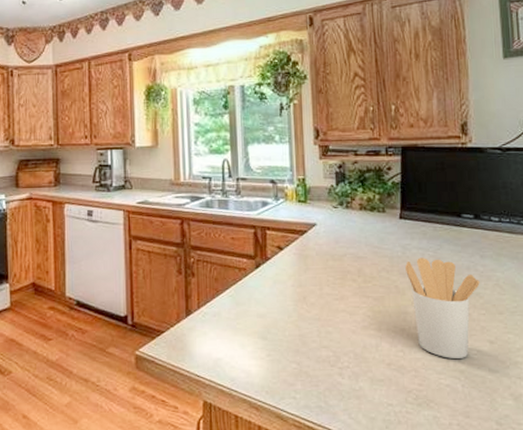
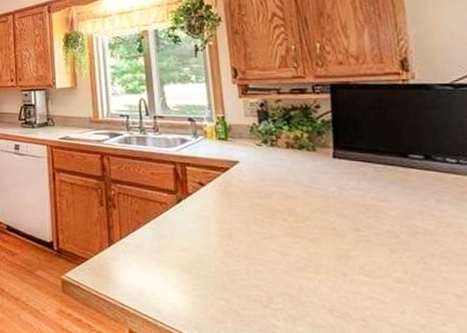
utensil holder: present [405,258,480,358] -> none [343,199,438,312]

